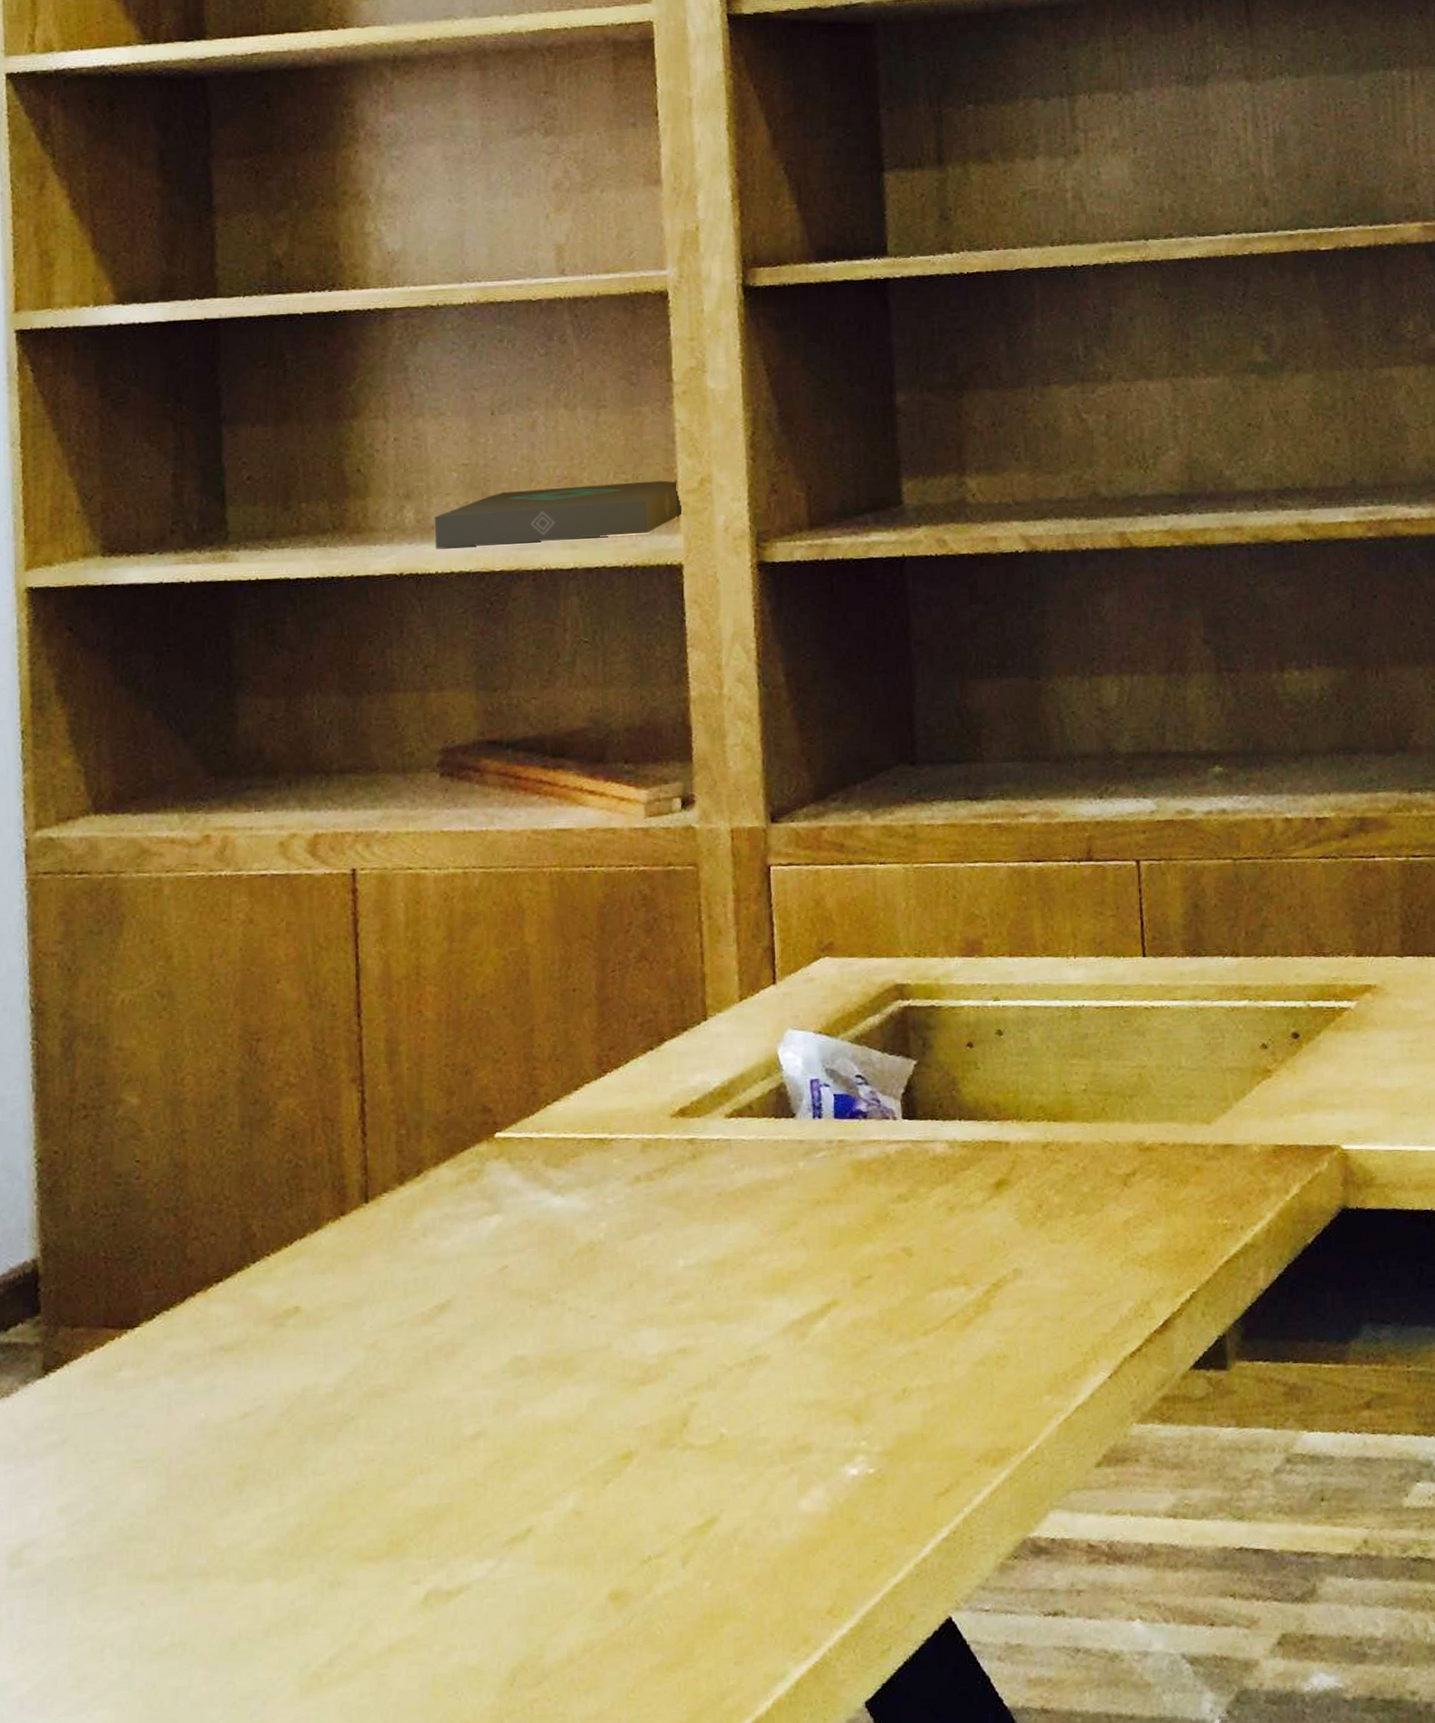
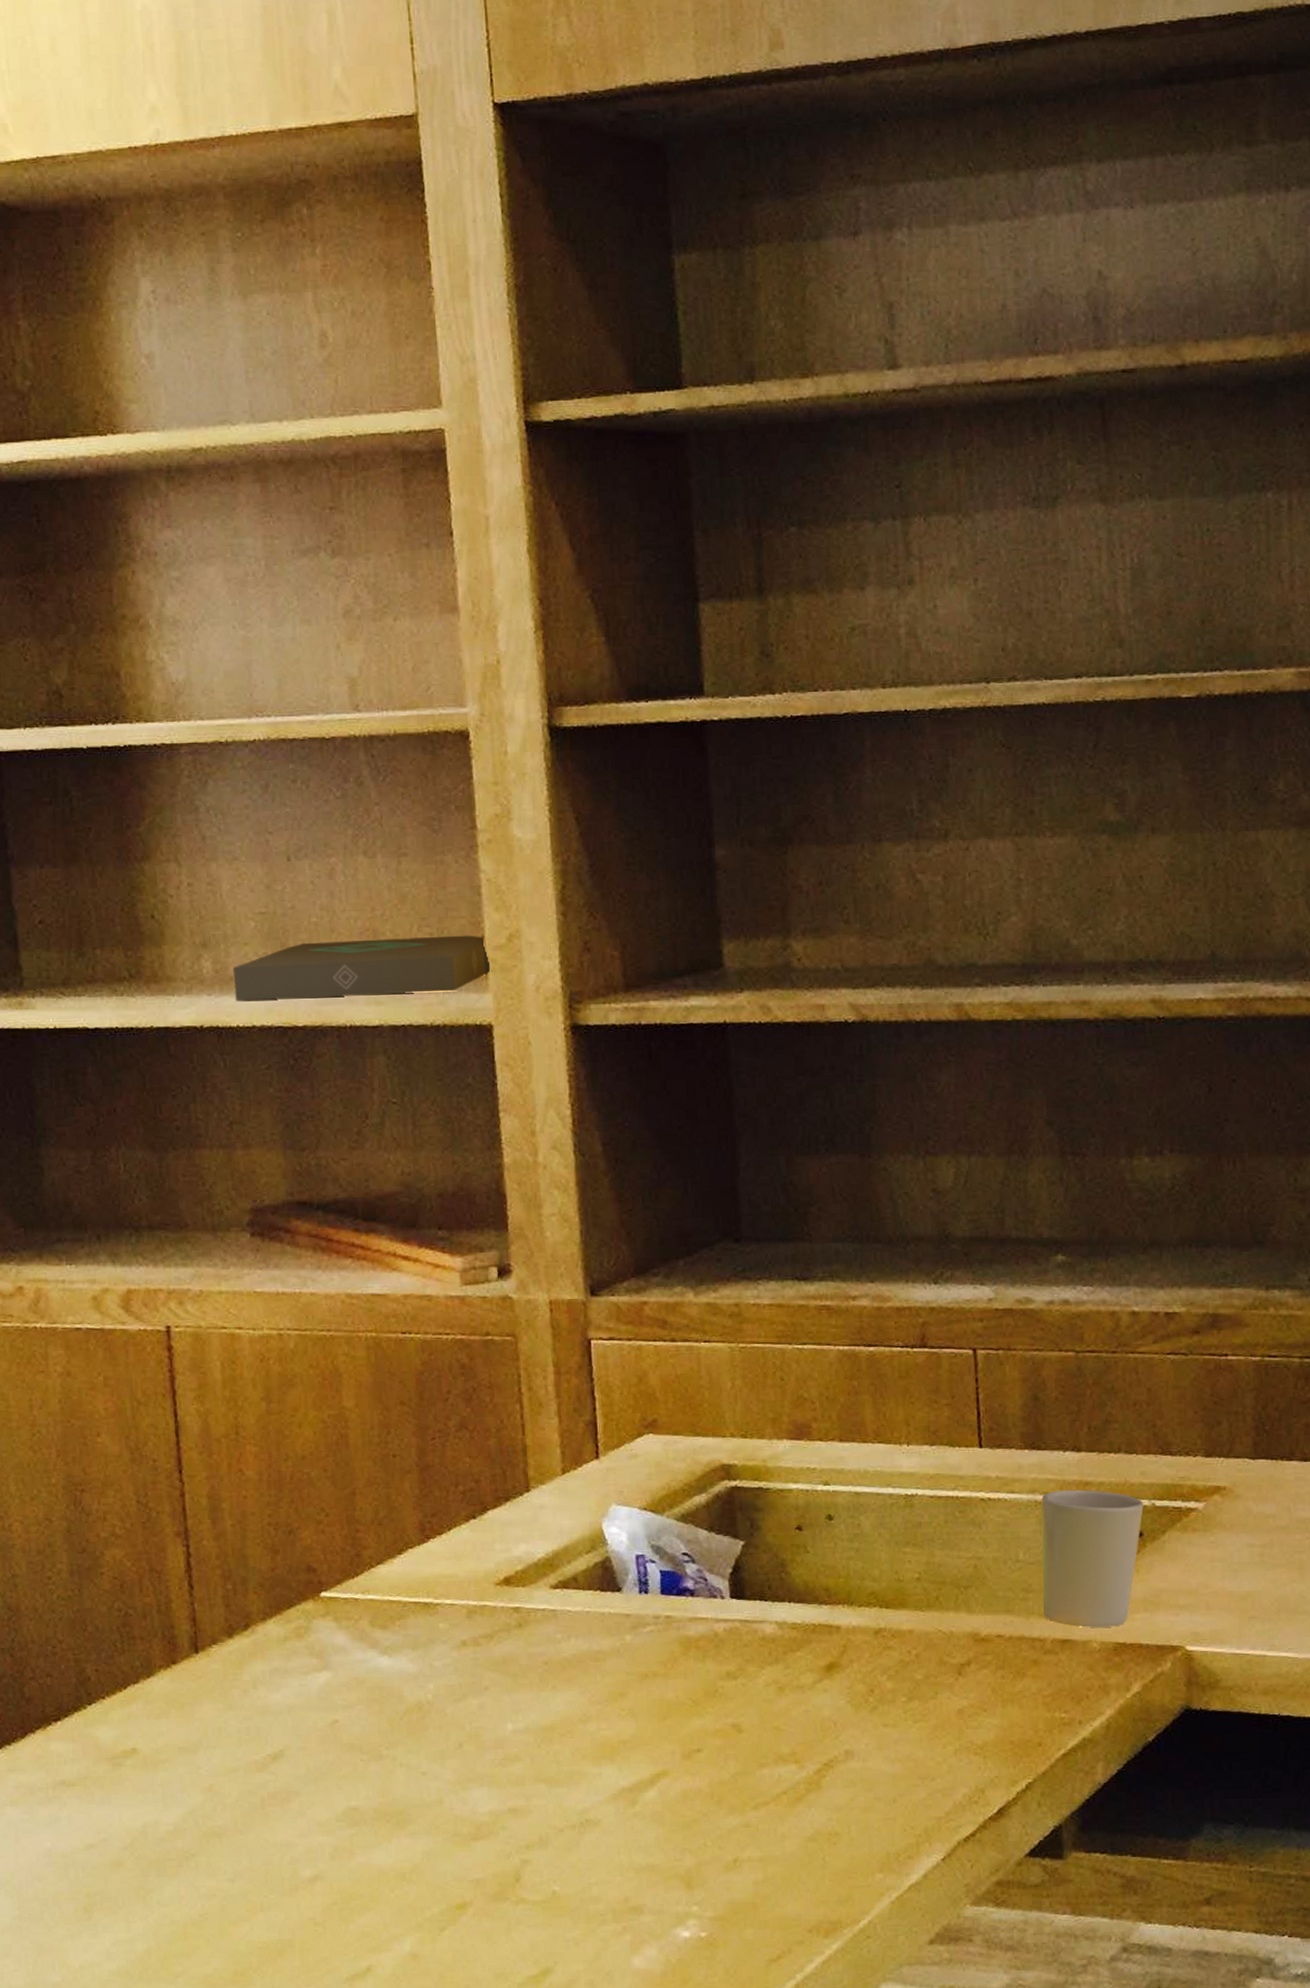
mug: none [1202,994,1299,1132] -> present [1041,1489,1144,1628]

